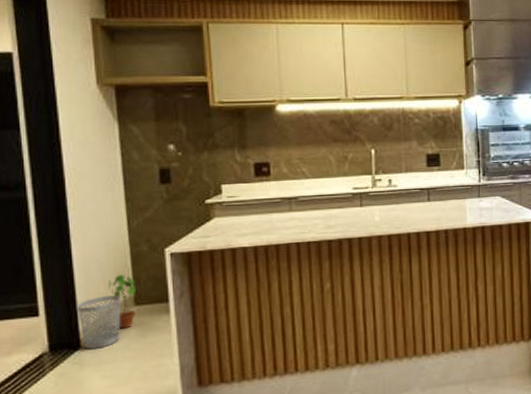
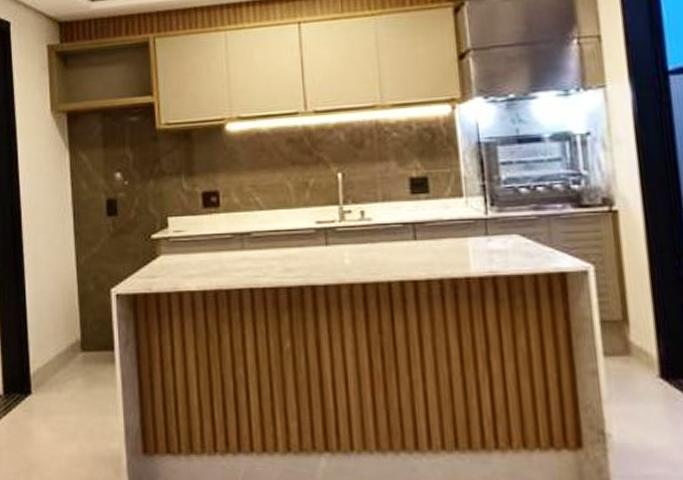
wastebasket: present [76,295,121,350] -> none [28,338,68,397]
potted plant: present [109,275,136,329] -> none [58,316,83,377]

